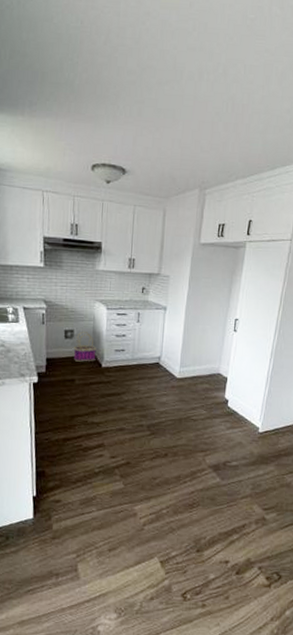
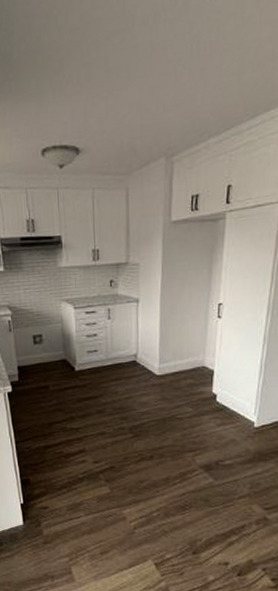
basket: present [73,332,97,362] -> none [44,335,68,367]

